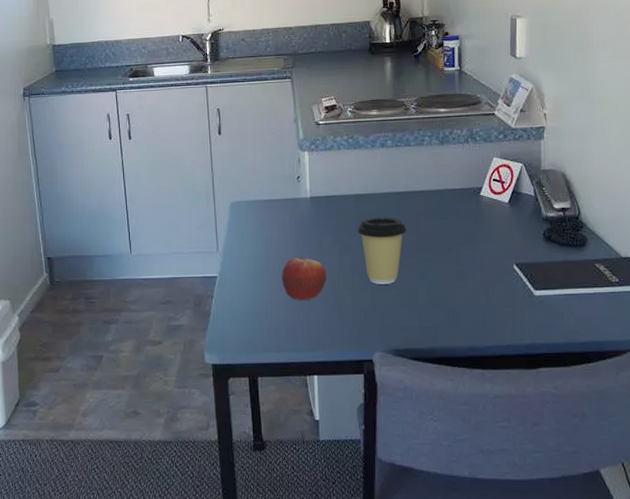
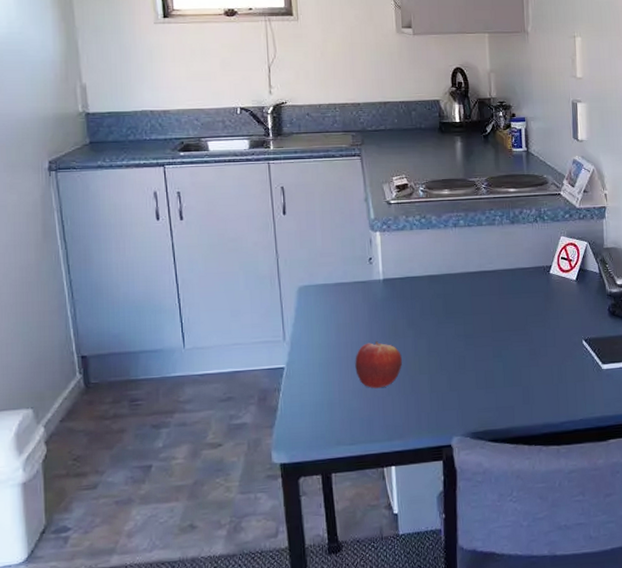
coffee cup: present [357,217,407,284] -> none [432,297,481,367]

